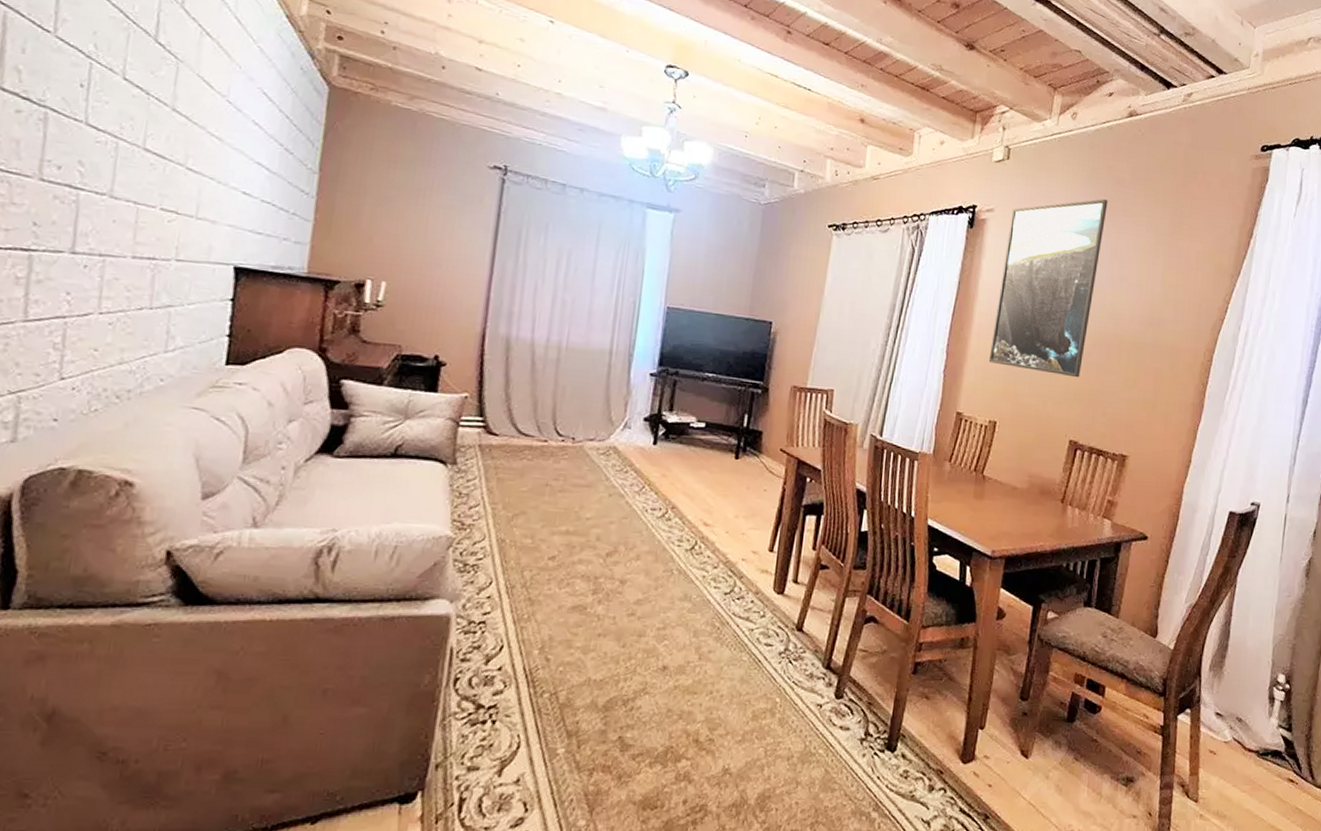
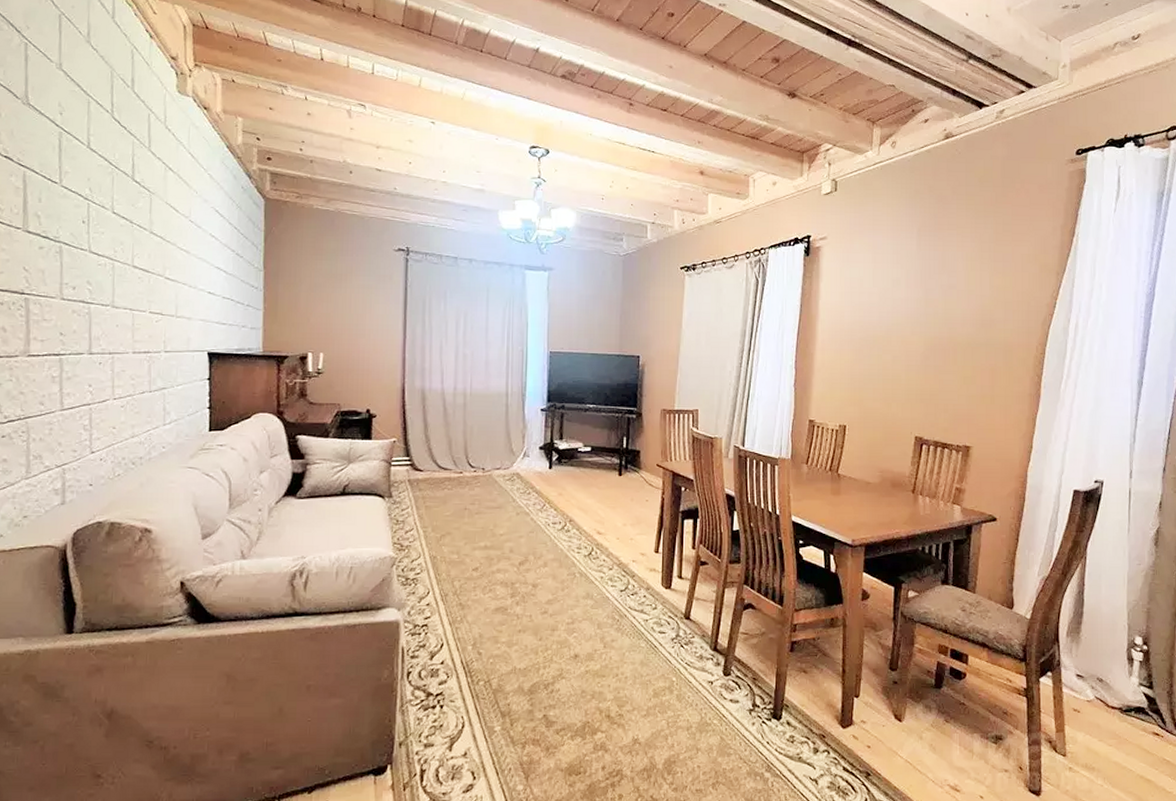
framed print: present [988,199,1108,378] -> none [834,217,932,380]

